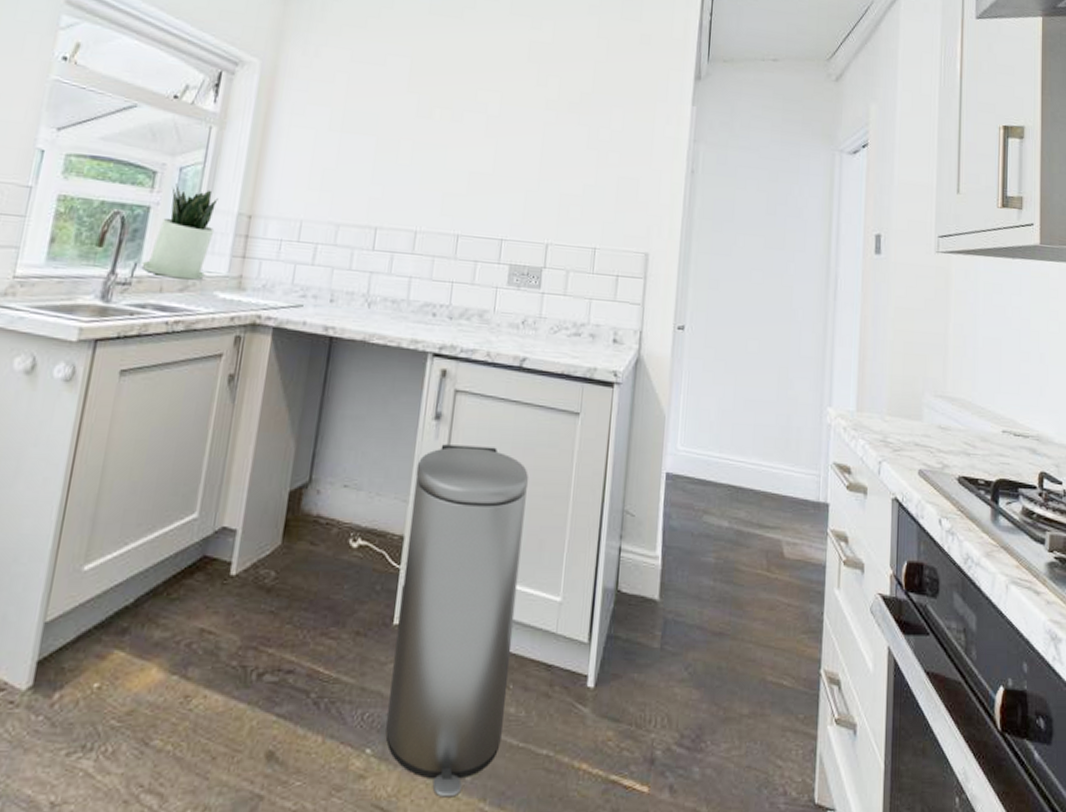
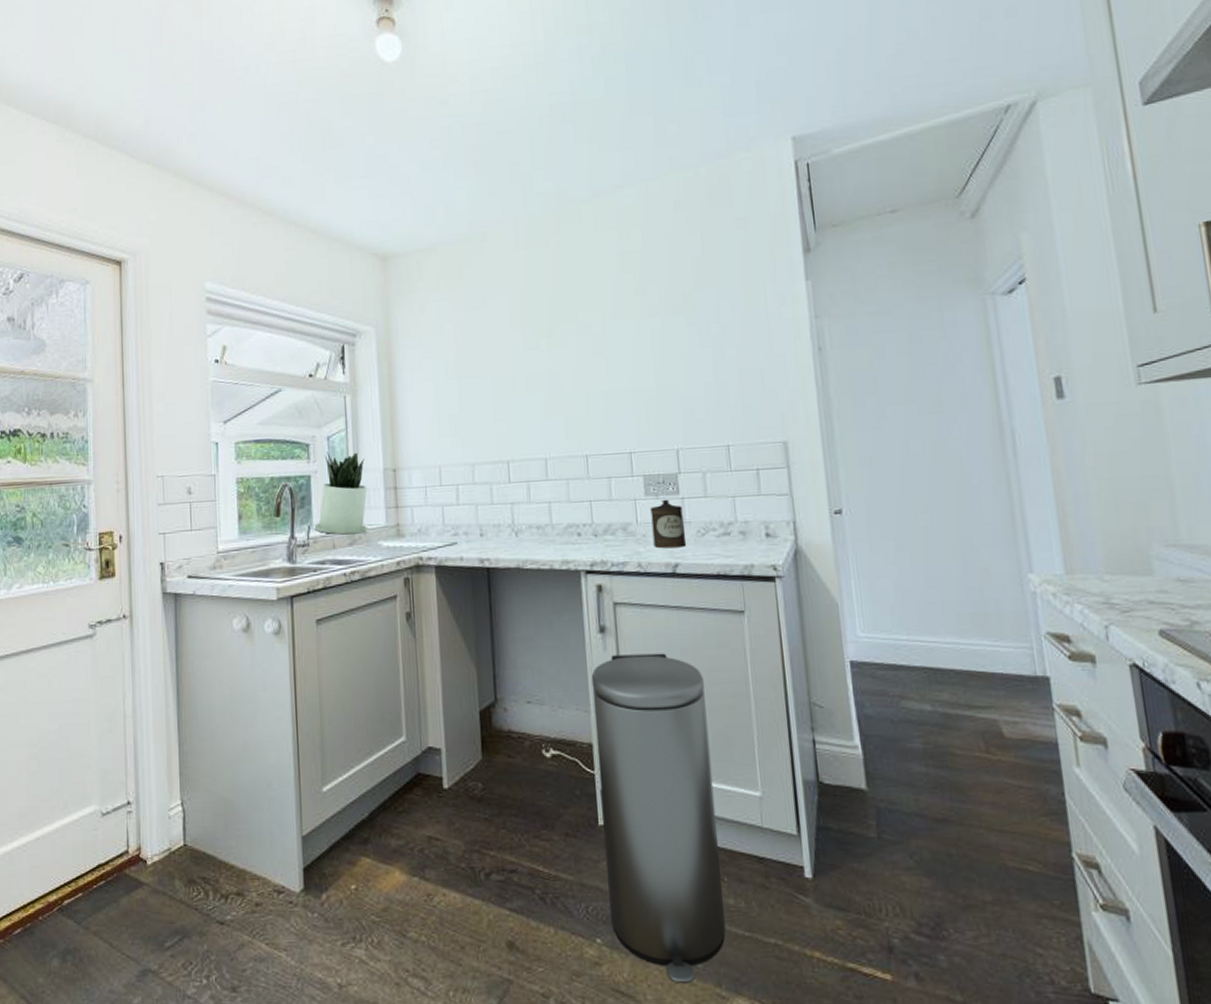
canister: none [506,291,541,343] -> present [650,499,686,549]

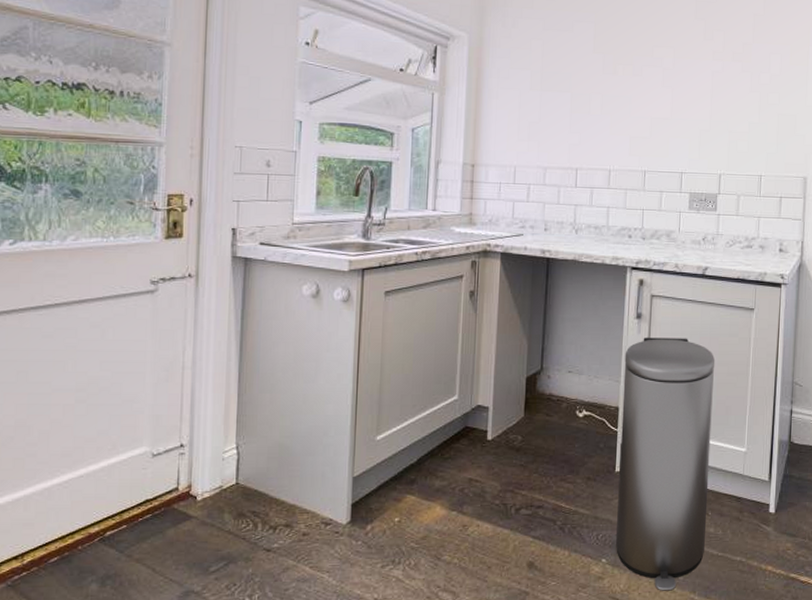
planter: present [314,451,368,536] -> none [391,142,446,220]
canister: present [650,499,686,549] -> none [690,214,717,255]

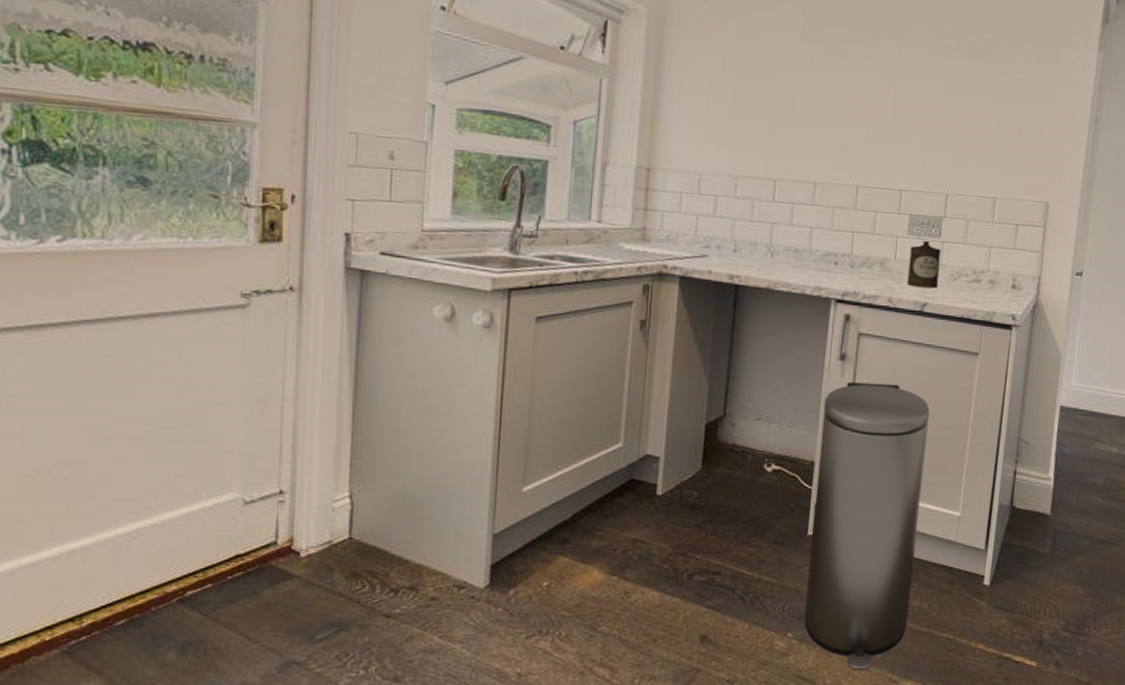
canister: none [690,214,717,255] -> present [907,240,941,289]

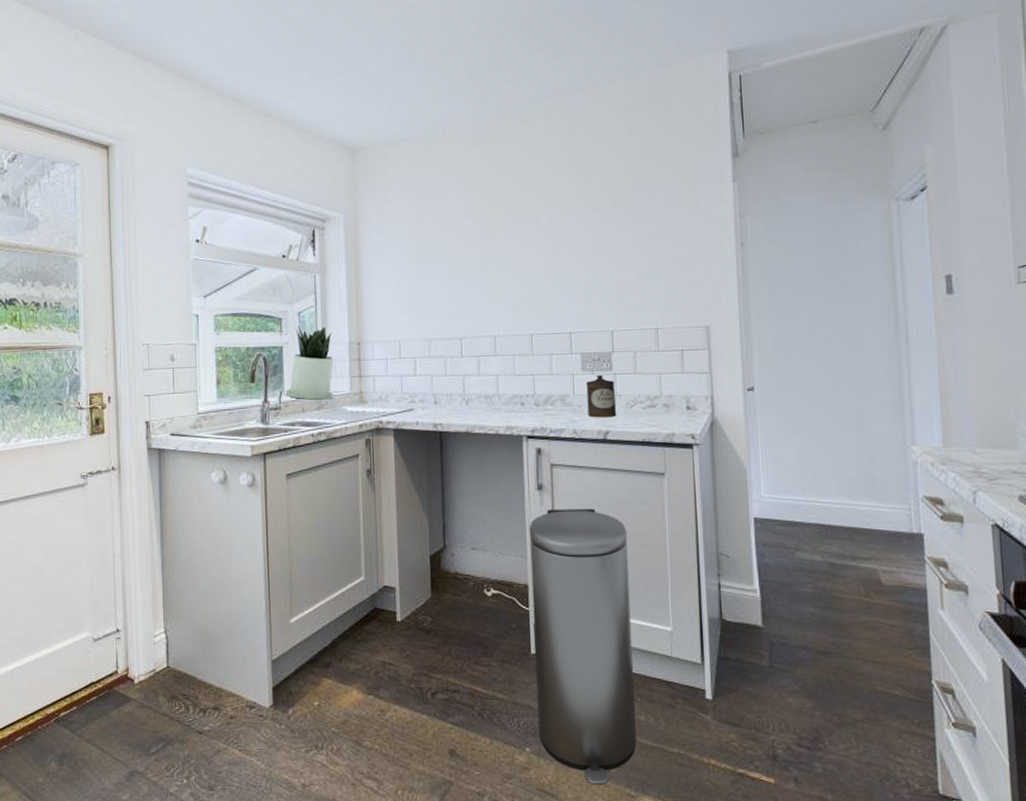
planter: none [546,137,615,233] -> present [285,325,334,401]

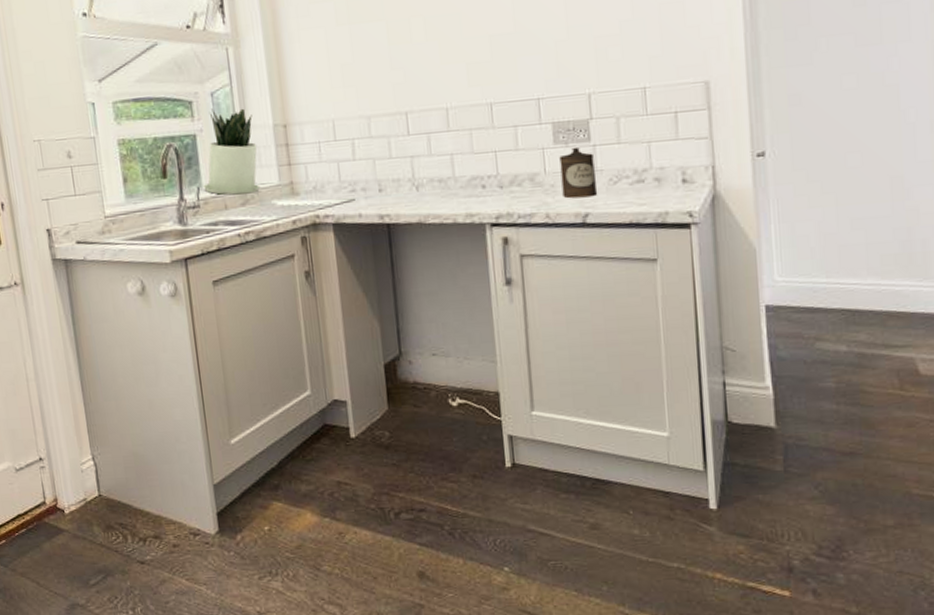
pedal bin: present [529,508,637,785] -> none [497,303,630,603]

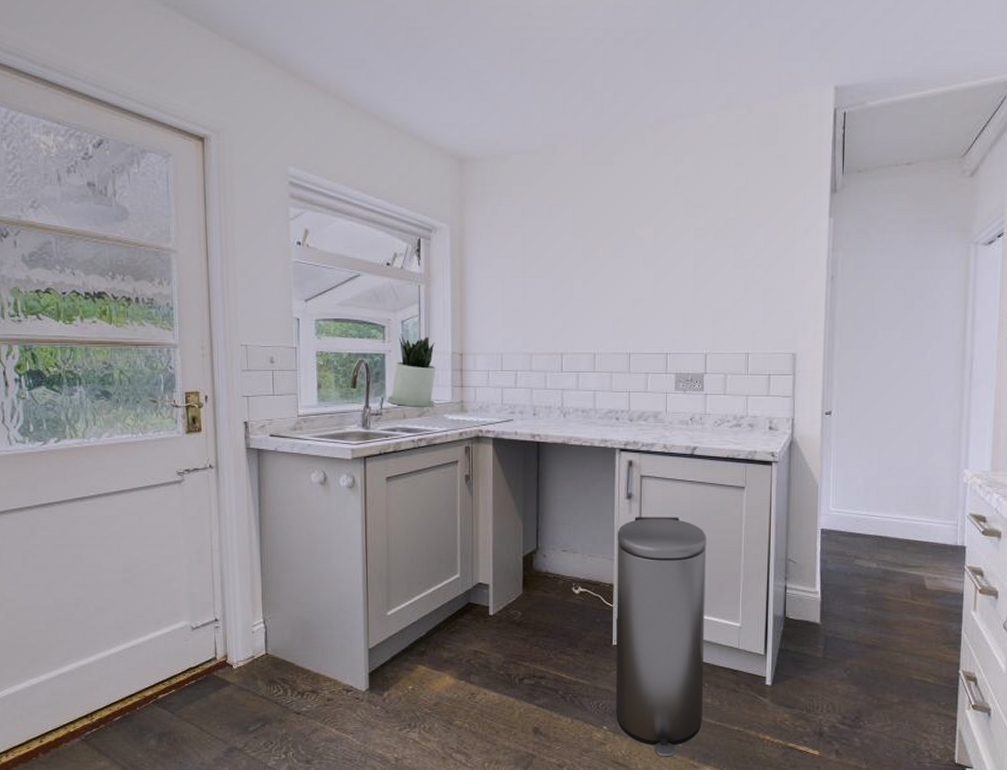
pedal bin: none [497,303,630,603] -> present [616,517,707,757]
canister: present [559,147,597,199] -> none [678,394,704,434]

